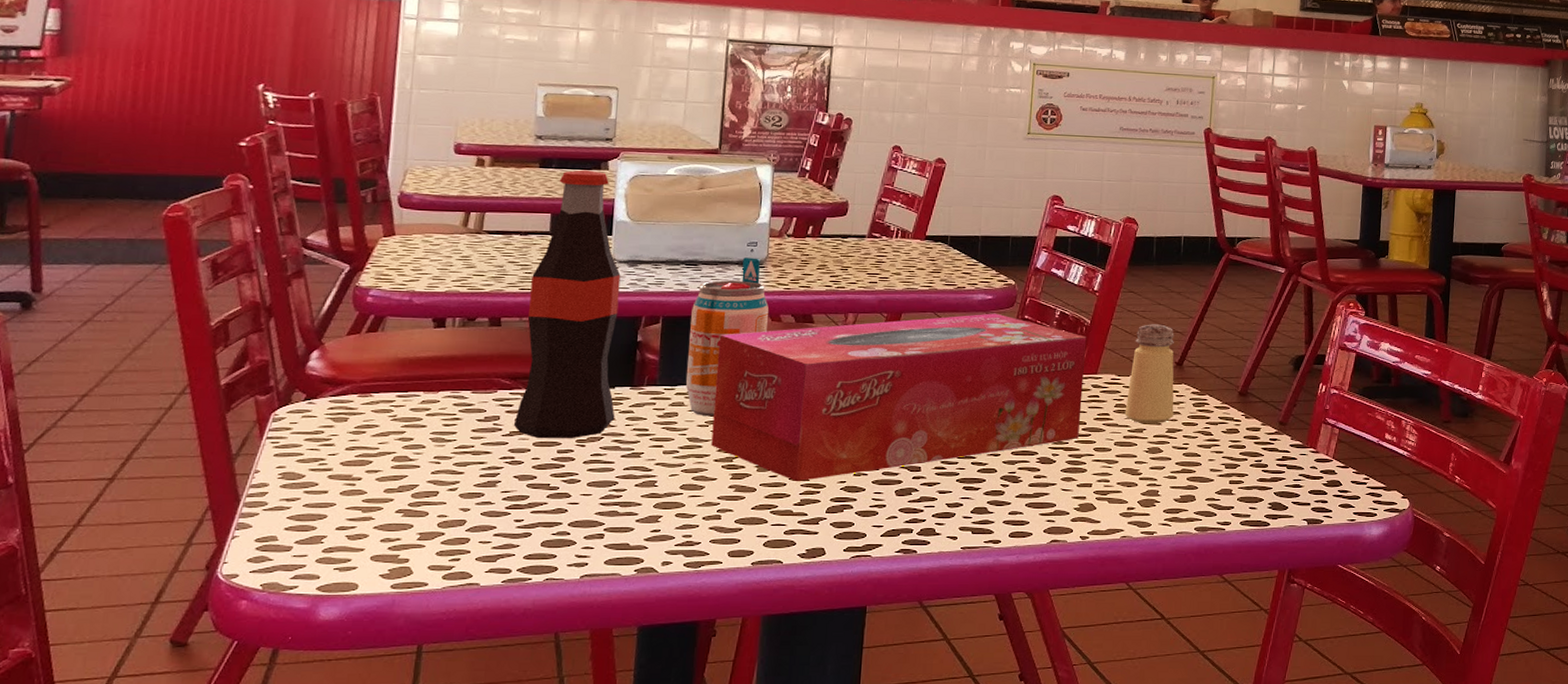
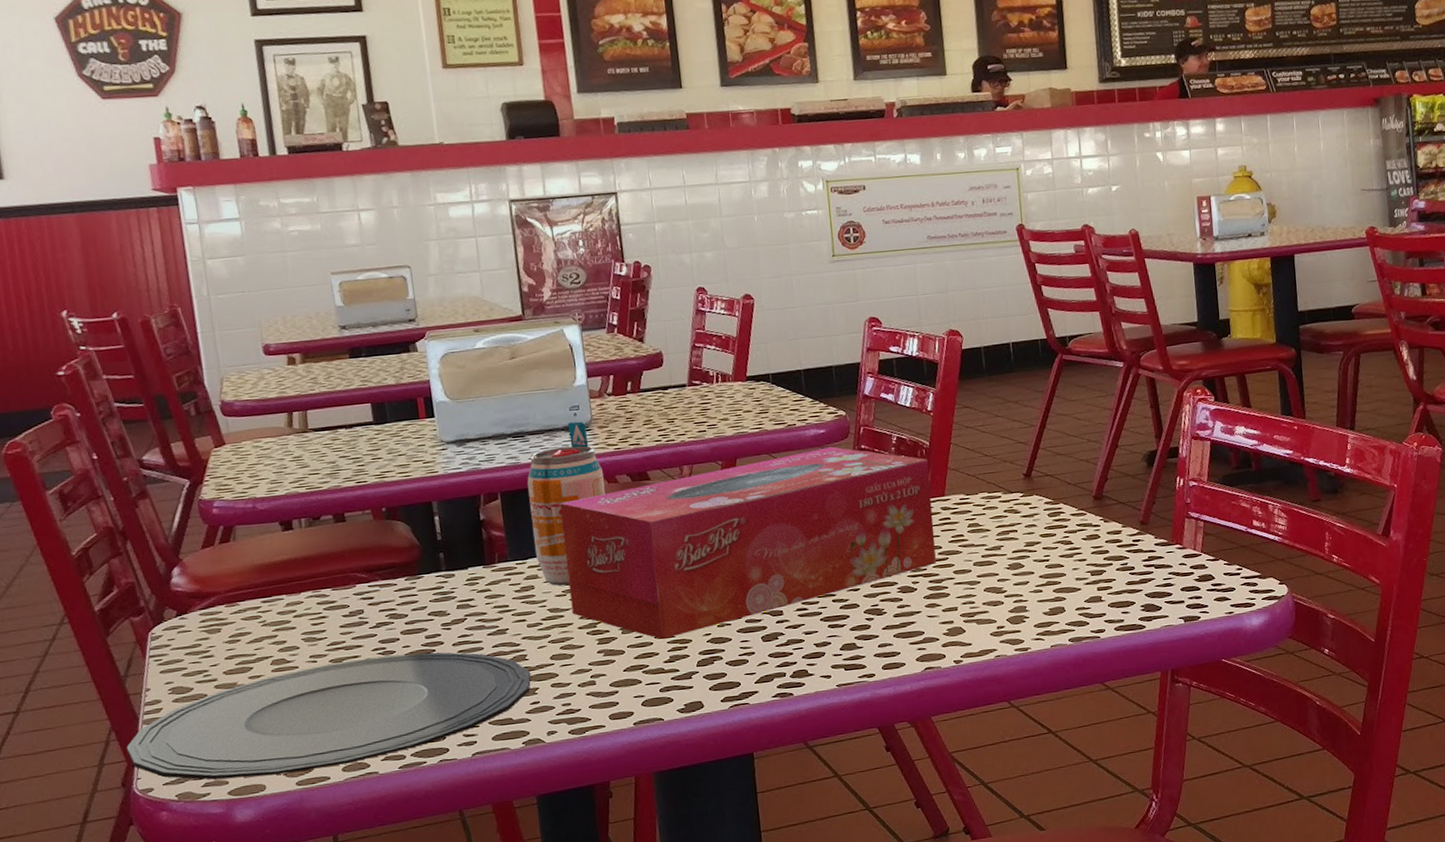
plate: none [219,466,658,575] -> present [126,652,532,780]
bottle: present [513,170,621,438] -> none [365,354,474,627]
saltshaker: present [1124,324,1174,424] -> none [978,437,1030,541]

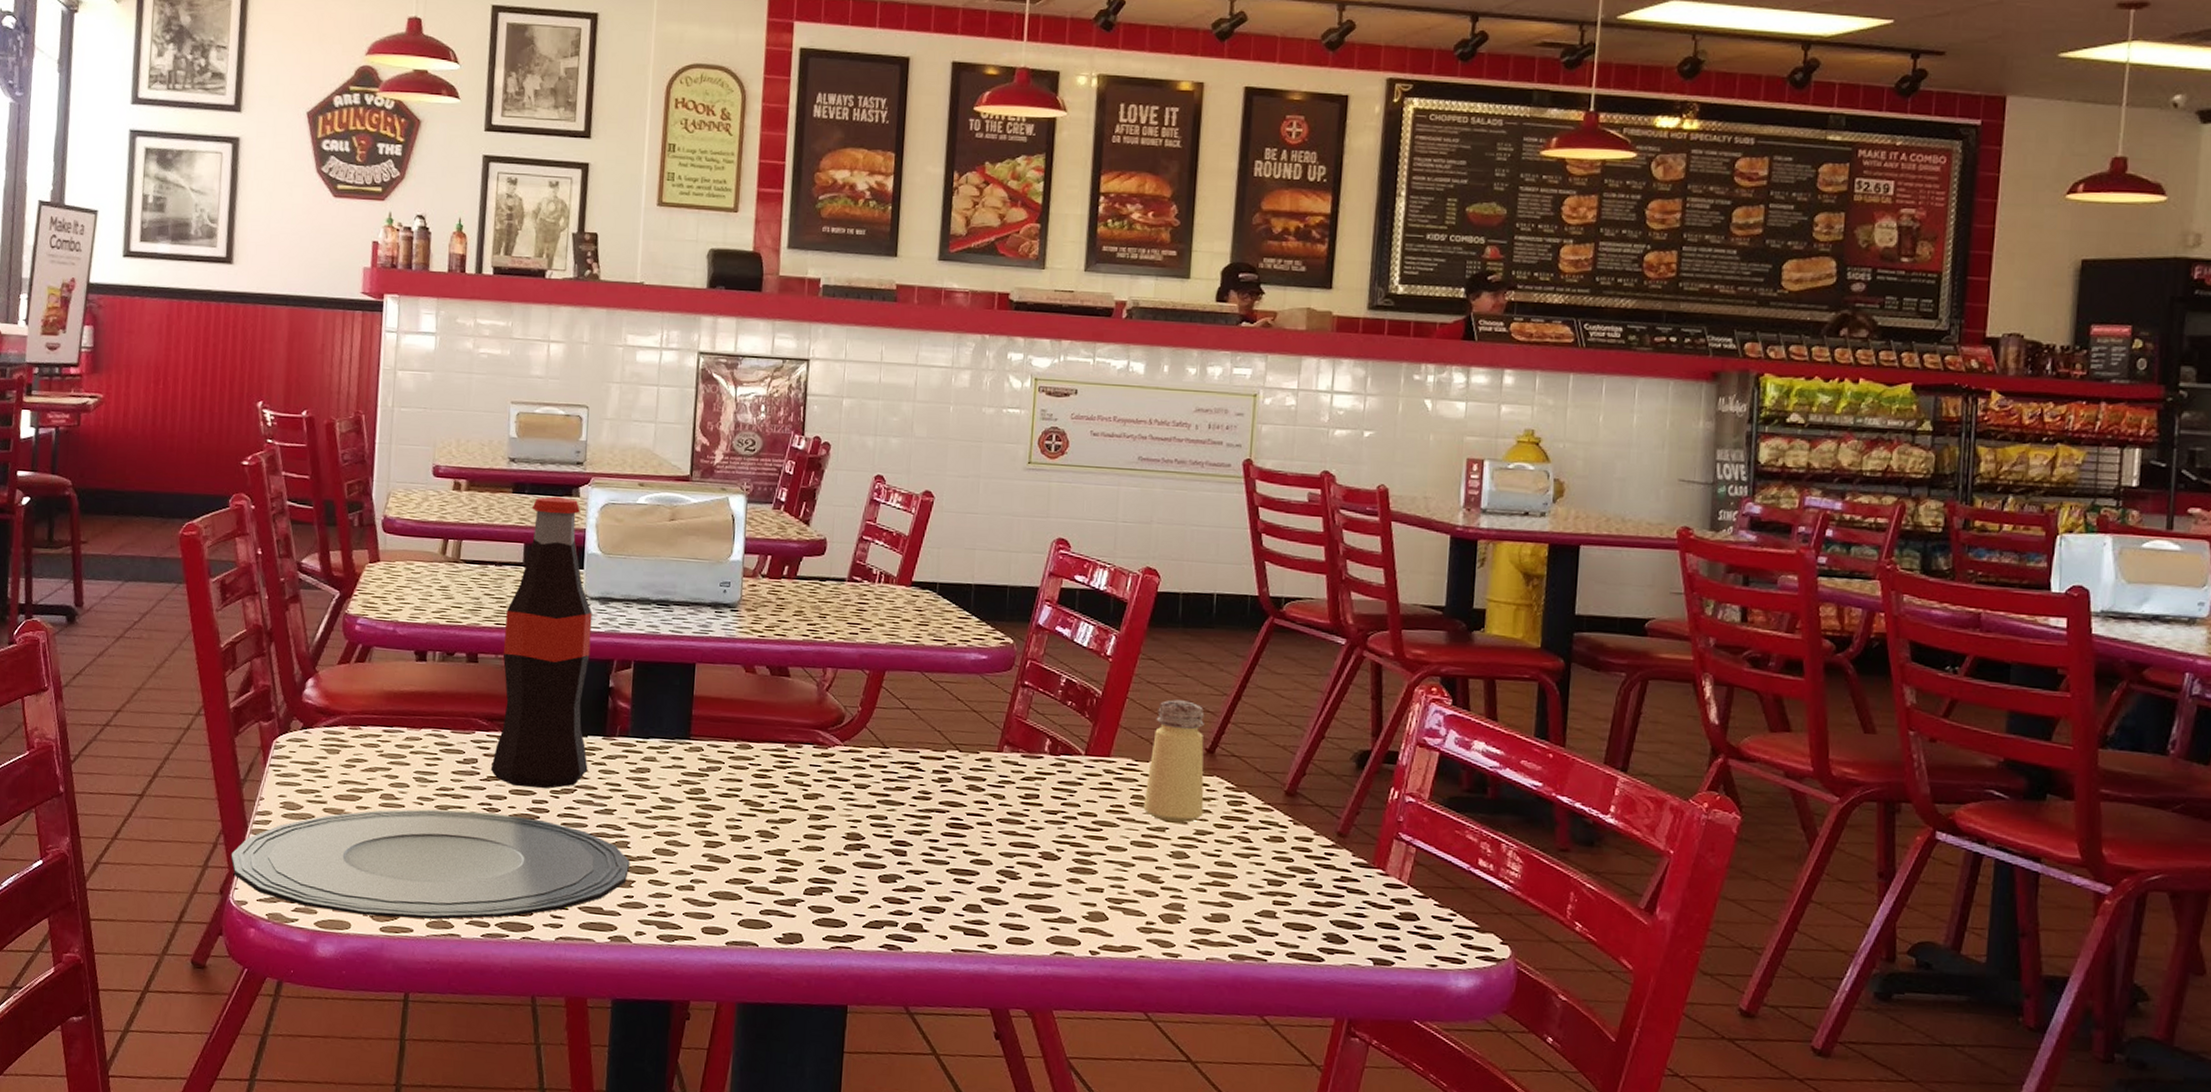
bottle: none [365,354,474,627] -> present [490,496,593,789]
beverage can: present [527,421,605,586] -> none [657,599,742,776]
tissue box: present [559,446,936,639] -> none [684,676,1098,856]
saltshaker: none [978,437,1030,541] -> present [1143,699,1205,824]

